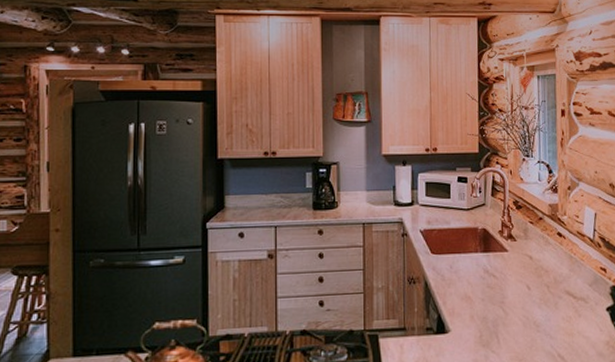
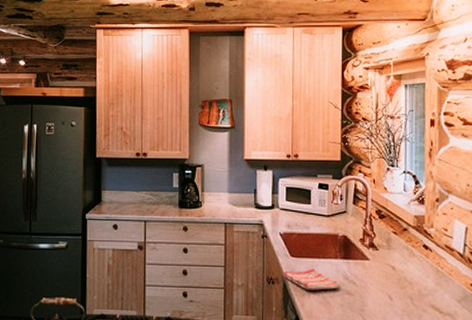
dish towel: none [425,264,483,287] -> present [284,268,342,291]

